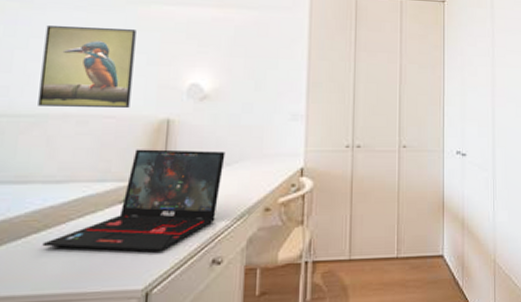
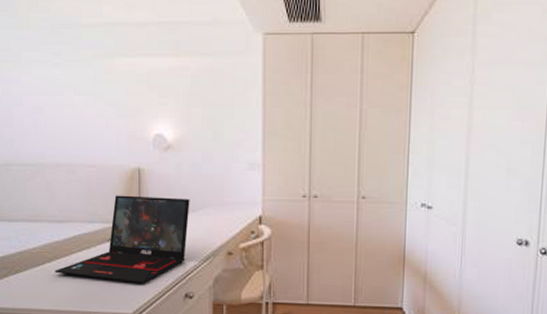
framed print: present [38,26,136,109] -> none [33,83,107,159]

